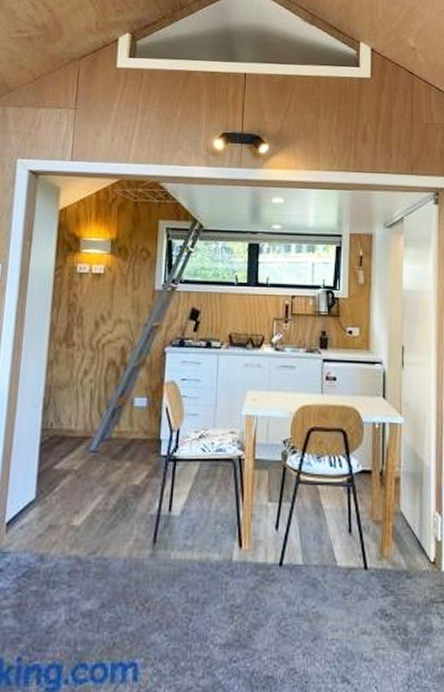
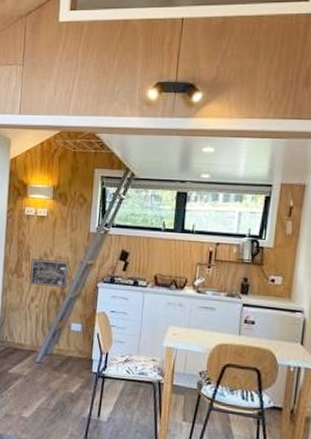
wall art: none [83,324,131,356] -> present [30,259,69,288]

